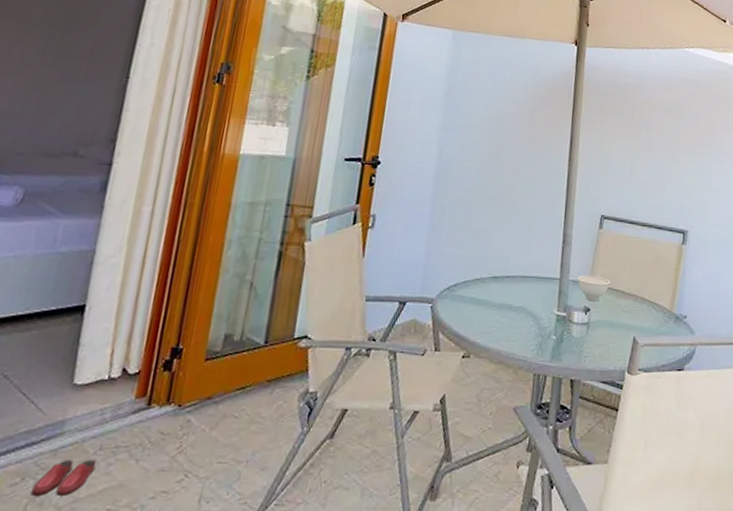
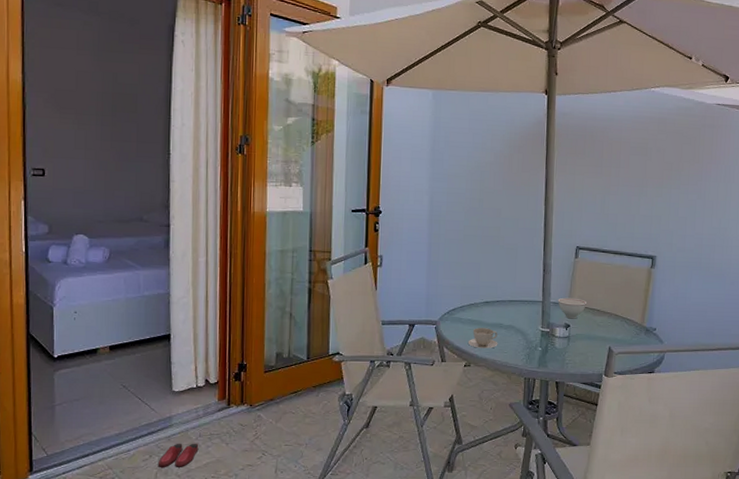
teacup: none [468,309,505,335] -> present [467,328,498,348]

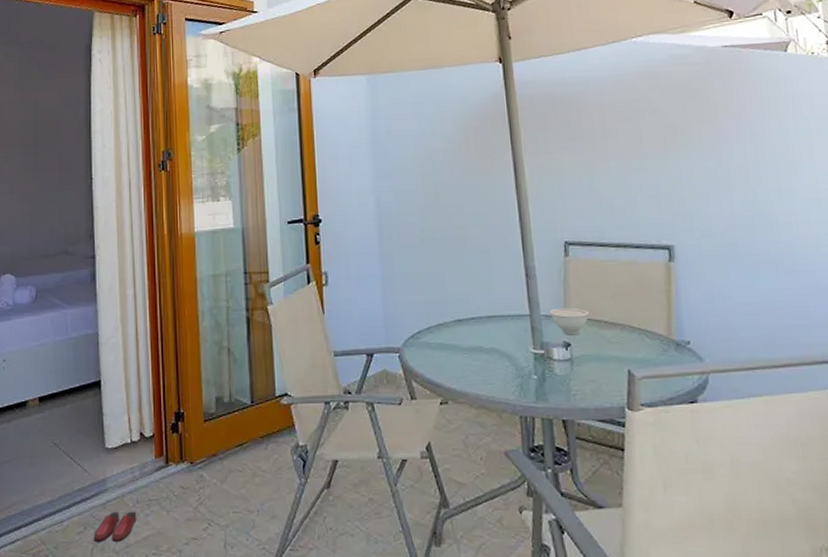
teacup: present [467,328,498,348] -> none [441,353,480,380]

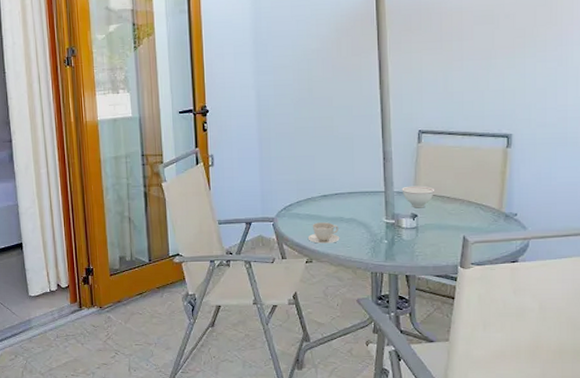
slippers: present [93,511,137,542] -> none [23,343,58,366]
teacup: none [441,353,480,380] -> present [307,222,340,244]

